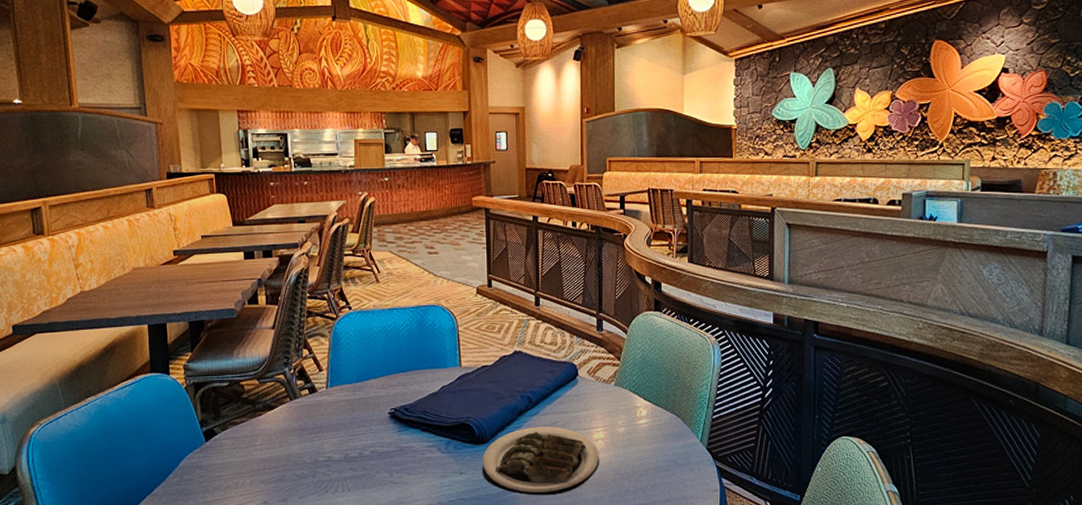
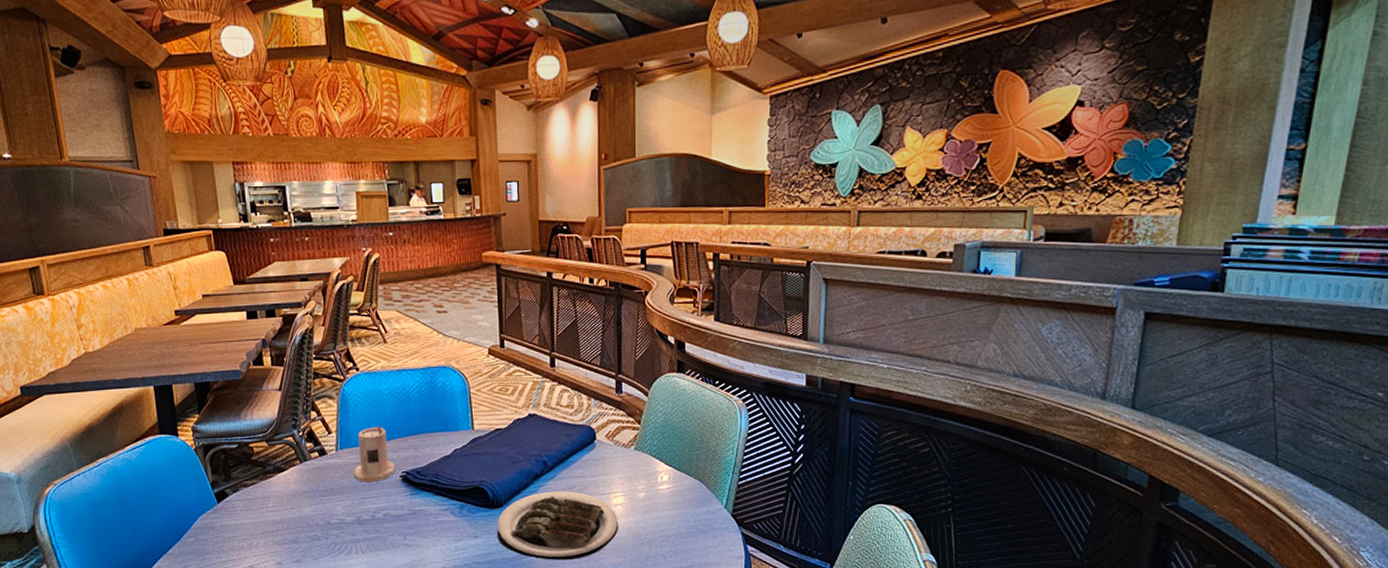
candle: none [343,363,383,419] -> present [353,425,395,482]

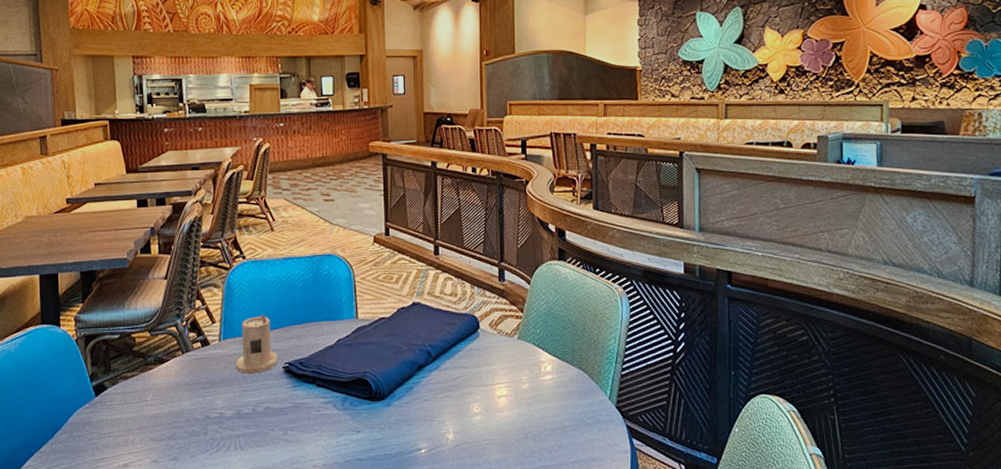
plate: present [497,491,619,560] -> none [380,382,503,456]

